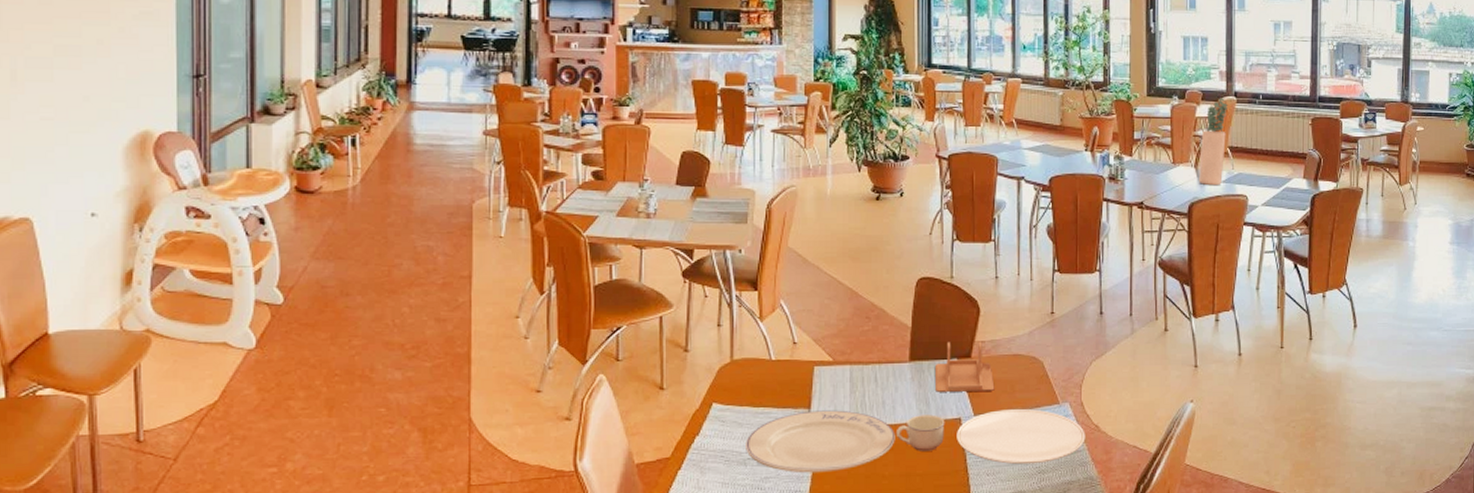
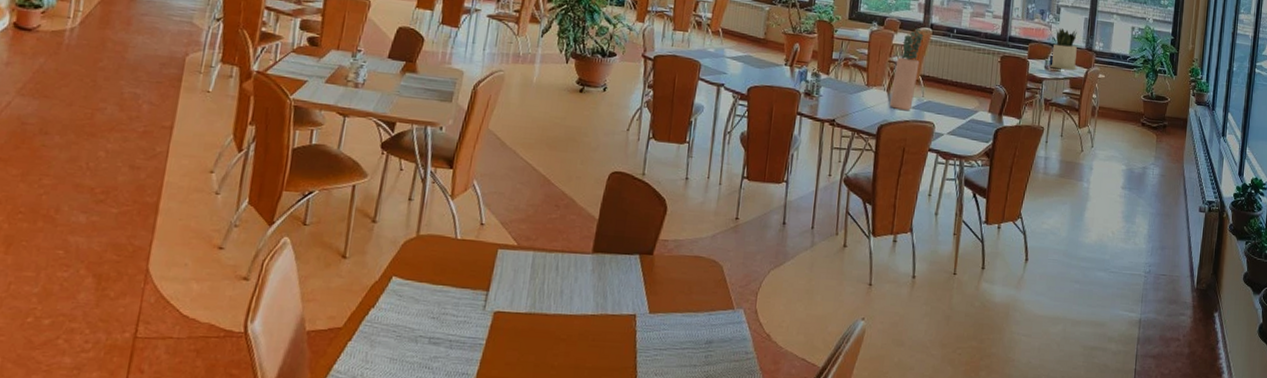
plate: present [746,410,895,473] -> none [419,293,570,358]
cup: present [895,415,945,451] -> none [569,307,620,345]
napkin holder: present [934,341,995,392] -> none [614,237,673,290]
plate: present [957,408,1085,465] -> none [629,310,757,368]
planter: none [1364,81,1394,126] -> present [1049,28,1078,71]

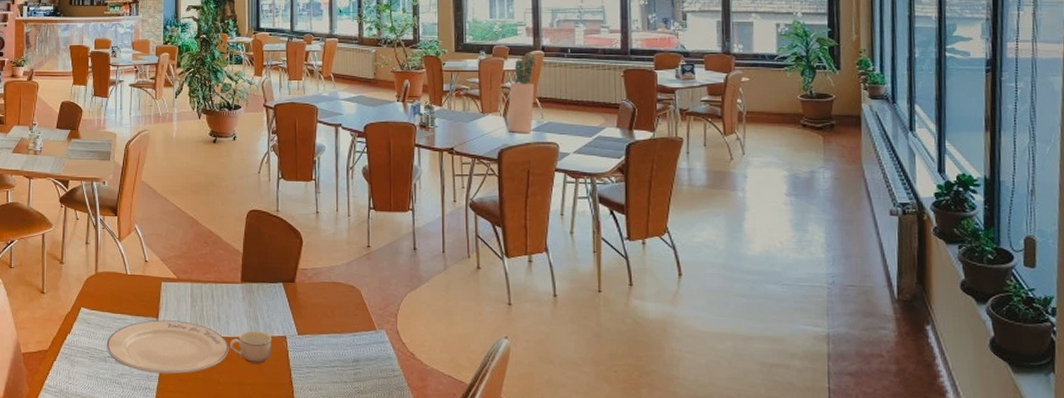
plate: none [419,293,570,358] -> present [106,320,229,375]
cup: none [569,307,620,345] -> present [229,330,272,364]
planter: present [1049,28,1078,71] -> none [681,33,715,77]

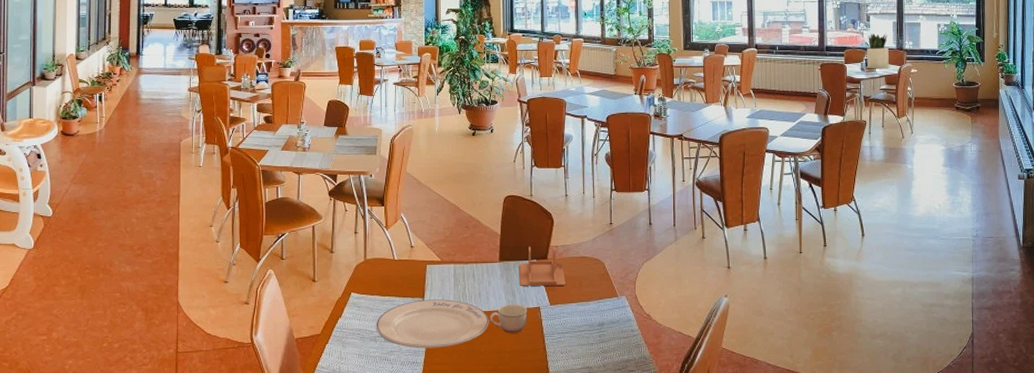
napkin holder: none [263,267,316,314] -> present [519,246,566,286]
vase: present [508,48,535,134] -> none [728,46,750,121]
planter: none [681,33,715,77] -> present [865,32,891,69]

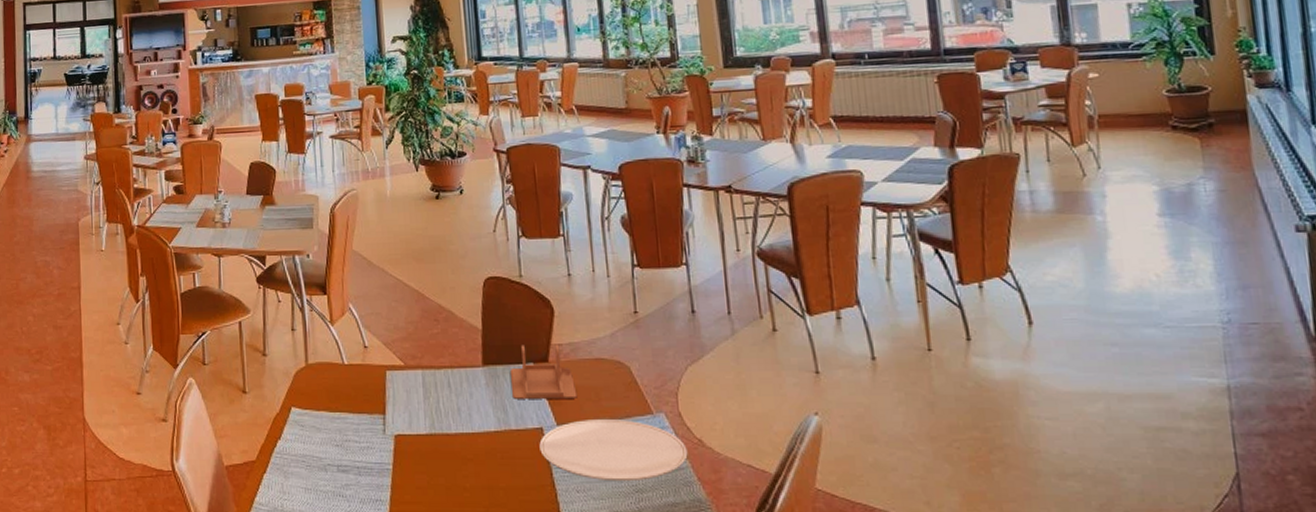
plate: present [376,299,489,349] -> none [325,416,474,482]
cup: present [489,304,528,333] -> none [474,423,526,463]
plate: none [537,300,639,345] -> present [539,418,688,482]
planter: present [865,32,891,69] -> none [1010,22,1054,78]

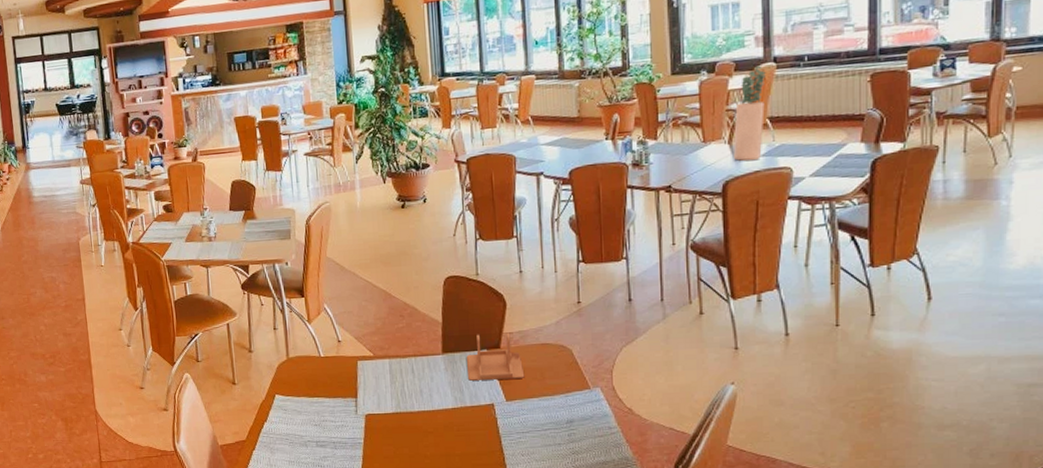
plate: present [539,418,688,482] -> none [490,394,619,446]
vase: none [795,57,828,163] -> present [734,61,766,161]

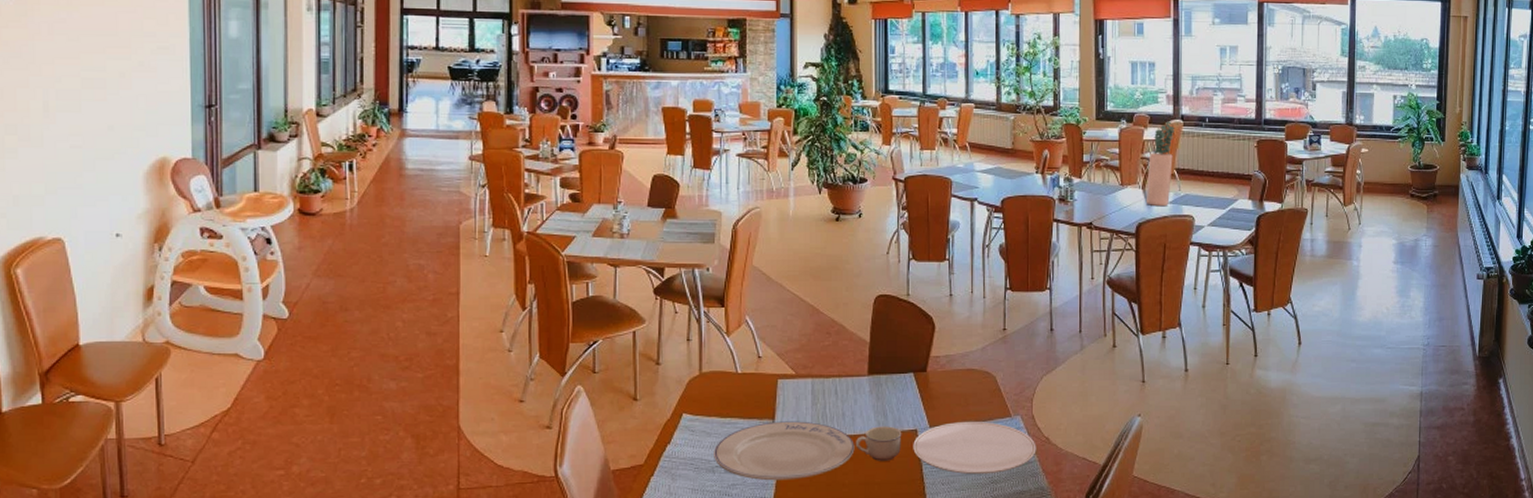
plate: none [305,398,434,453] -> present [714,421,855,481]
cup: none [434,401,479,434] -> present [855,426,902,461]
napkin holder: present [466,332,525,381] -> none [892,356,949,405]
plate: none [490,394,619,446] -> present [913,421,1036,475]

